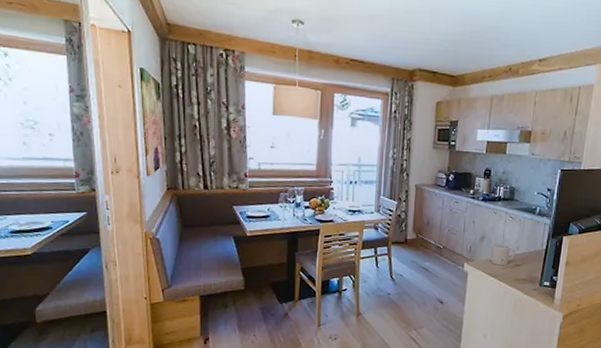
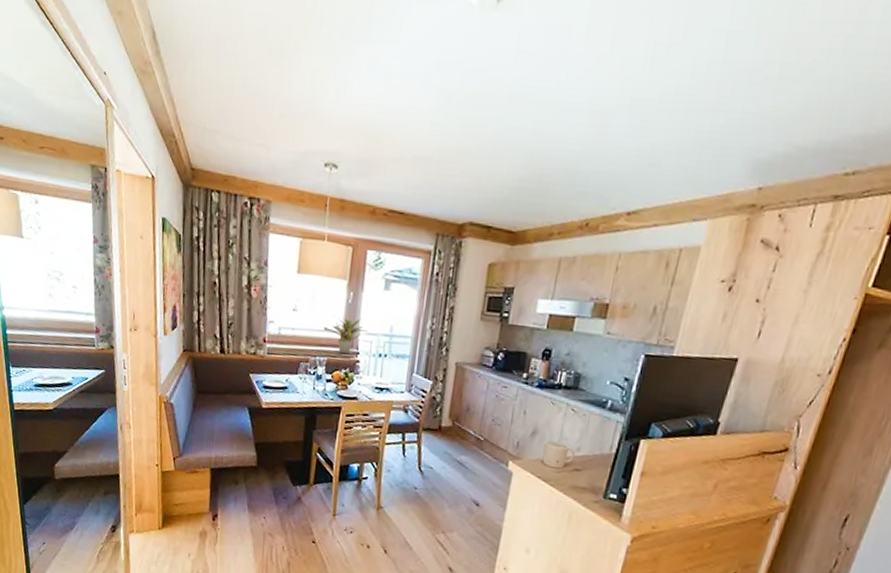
potted plant: none [299,152,340,184] -> present [323,318,369,355]

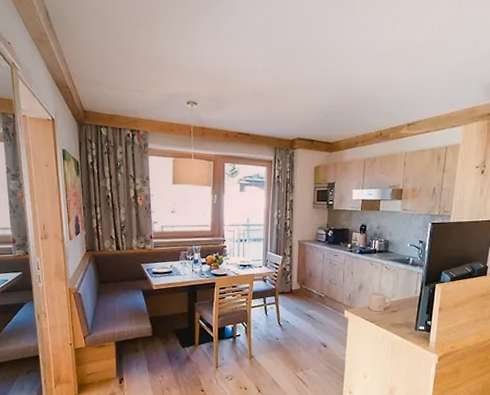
potted plant: present [323,318,369,355] -> none [196,215,231,242]

